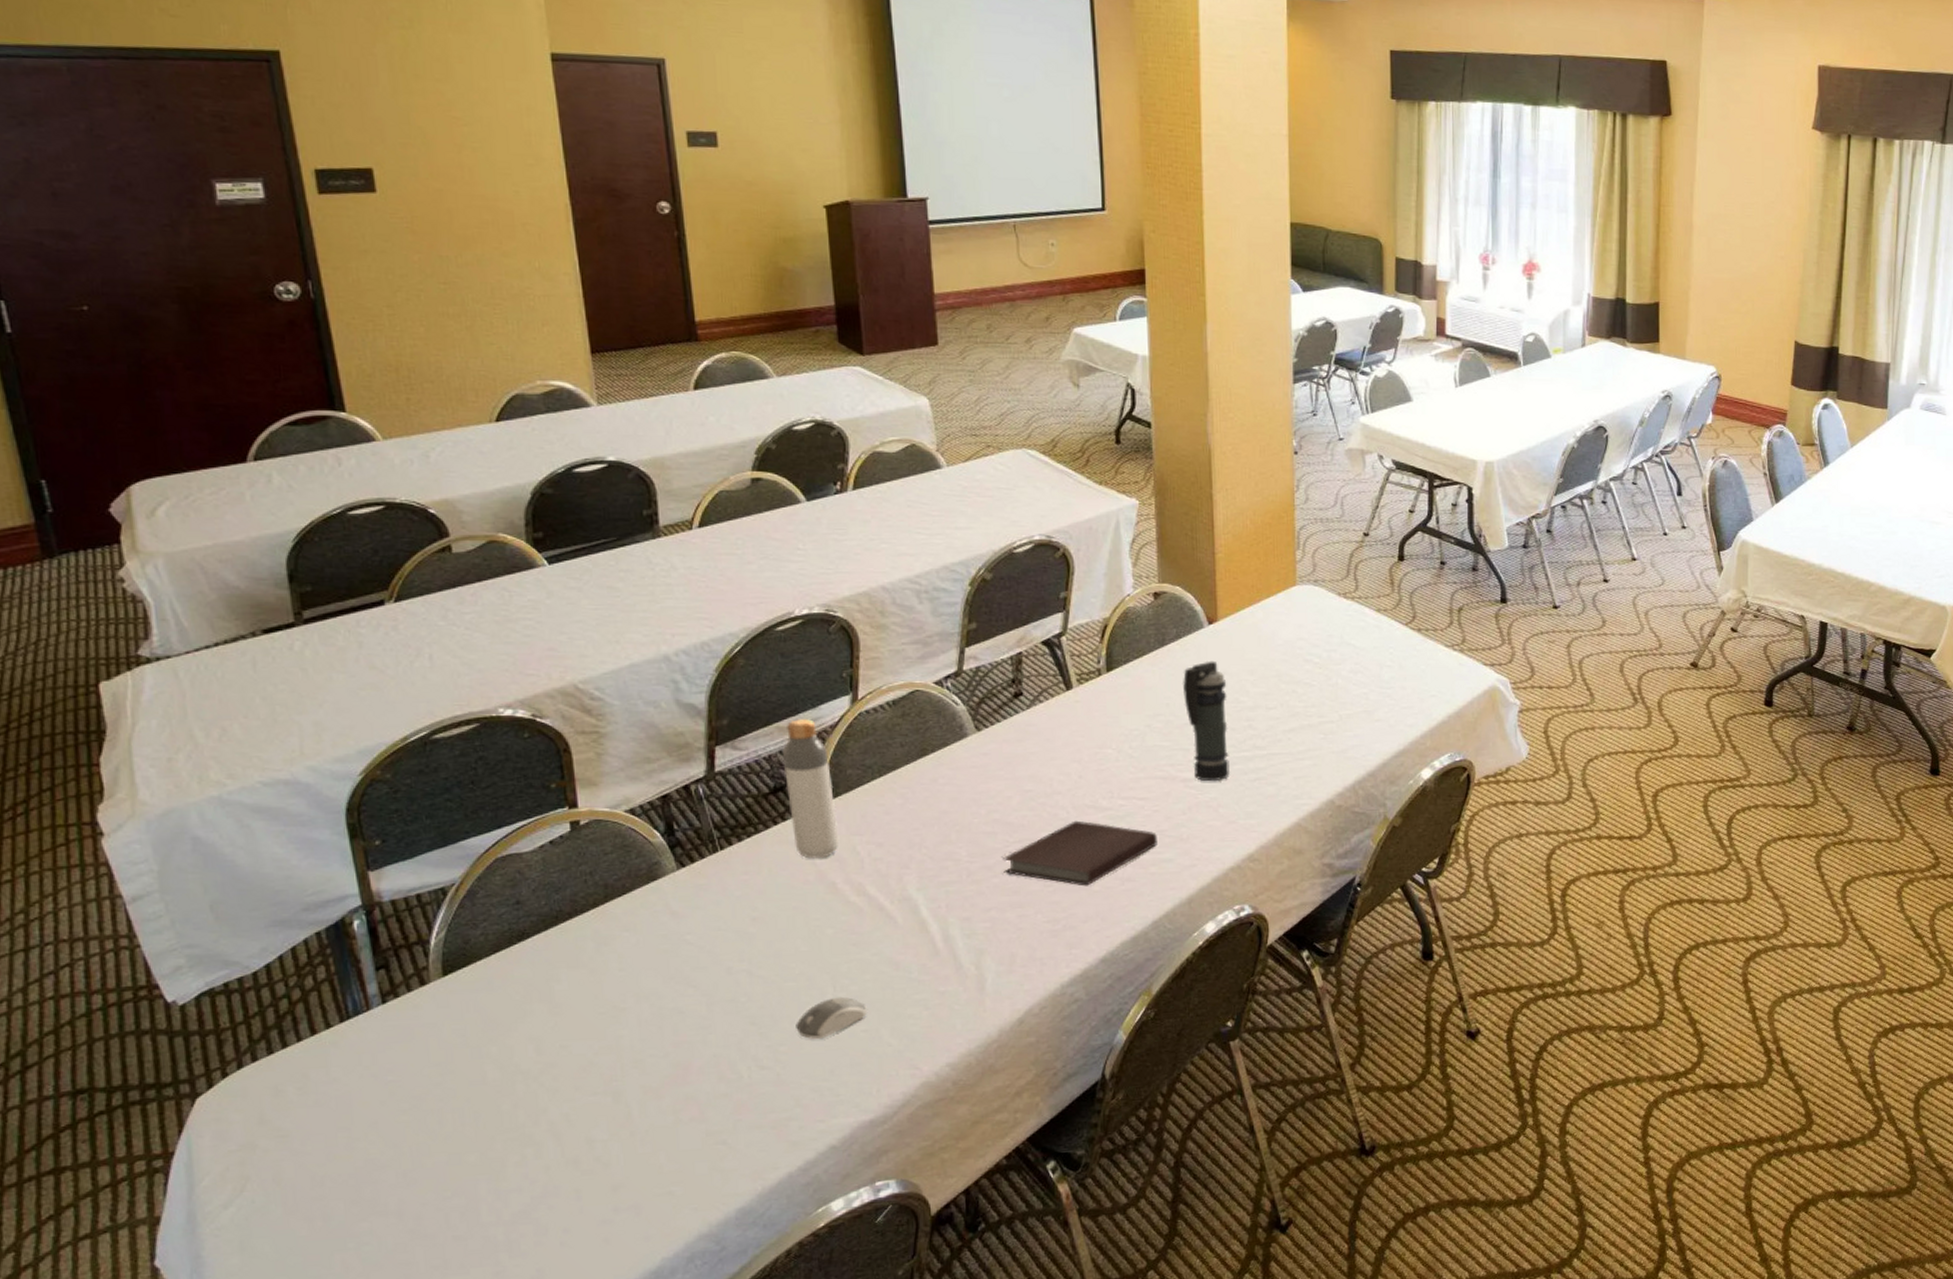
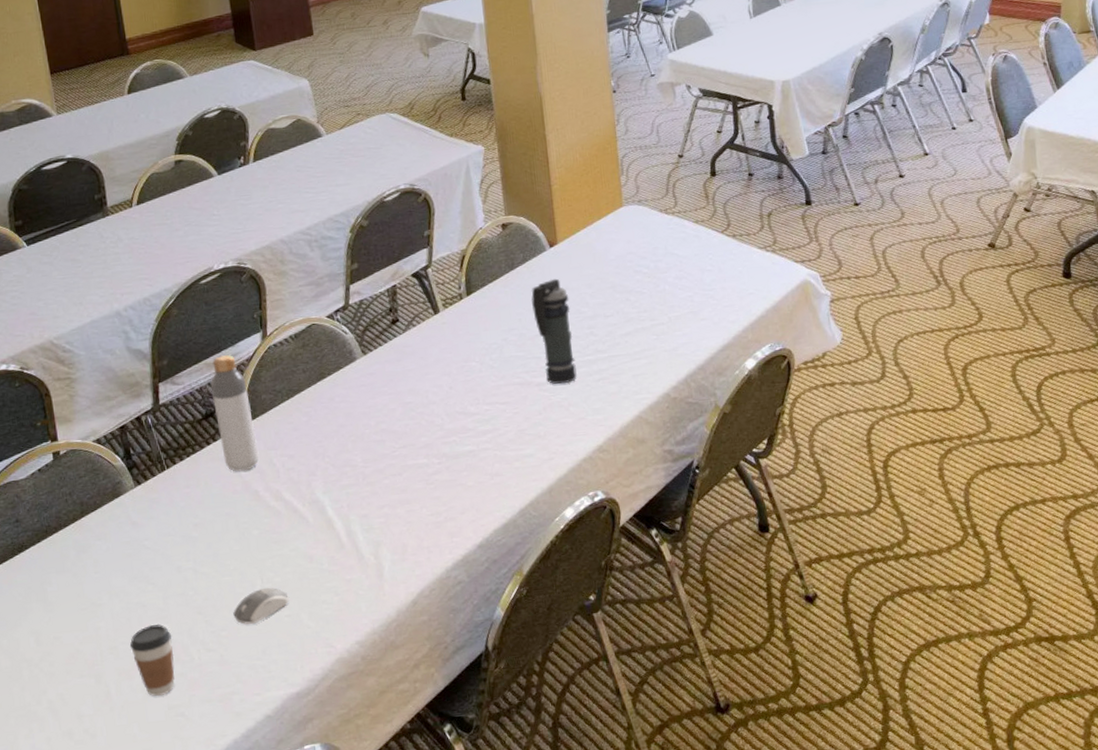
coffee cup: none [660,1034,717,1120] -> present [129,623,175,696]
notebook: present [1002,820,1157,886] -> none [390,425,519,483]

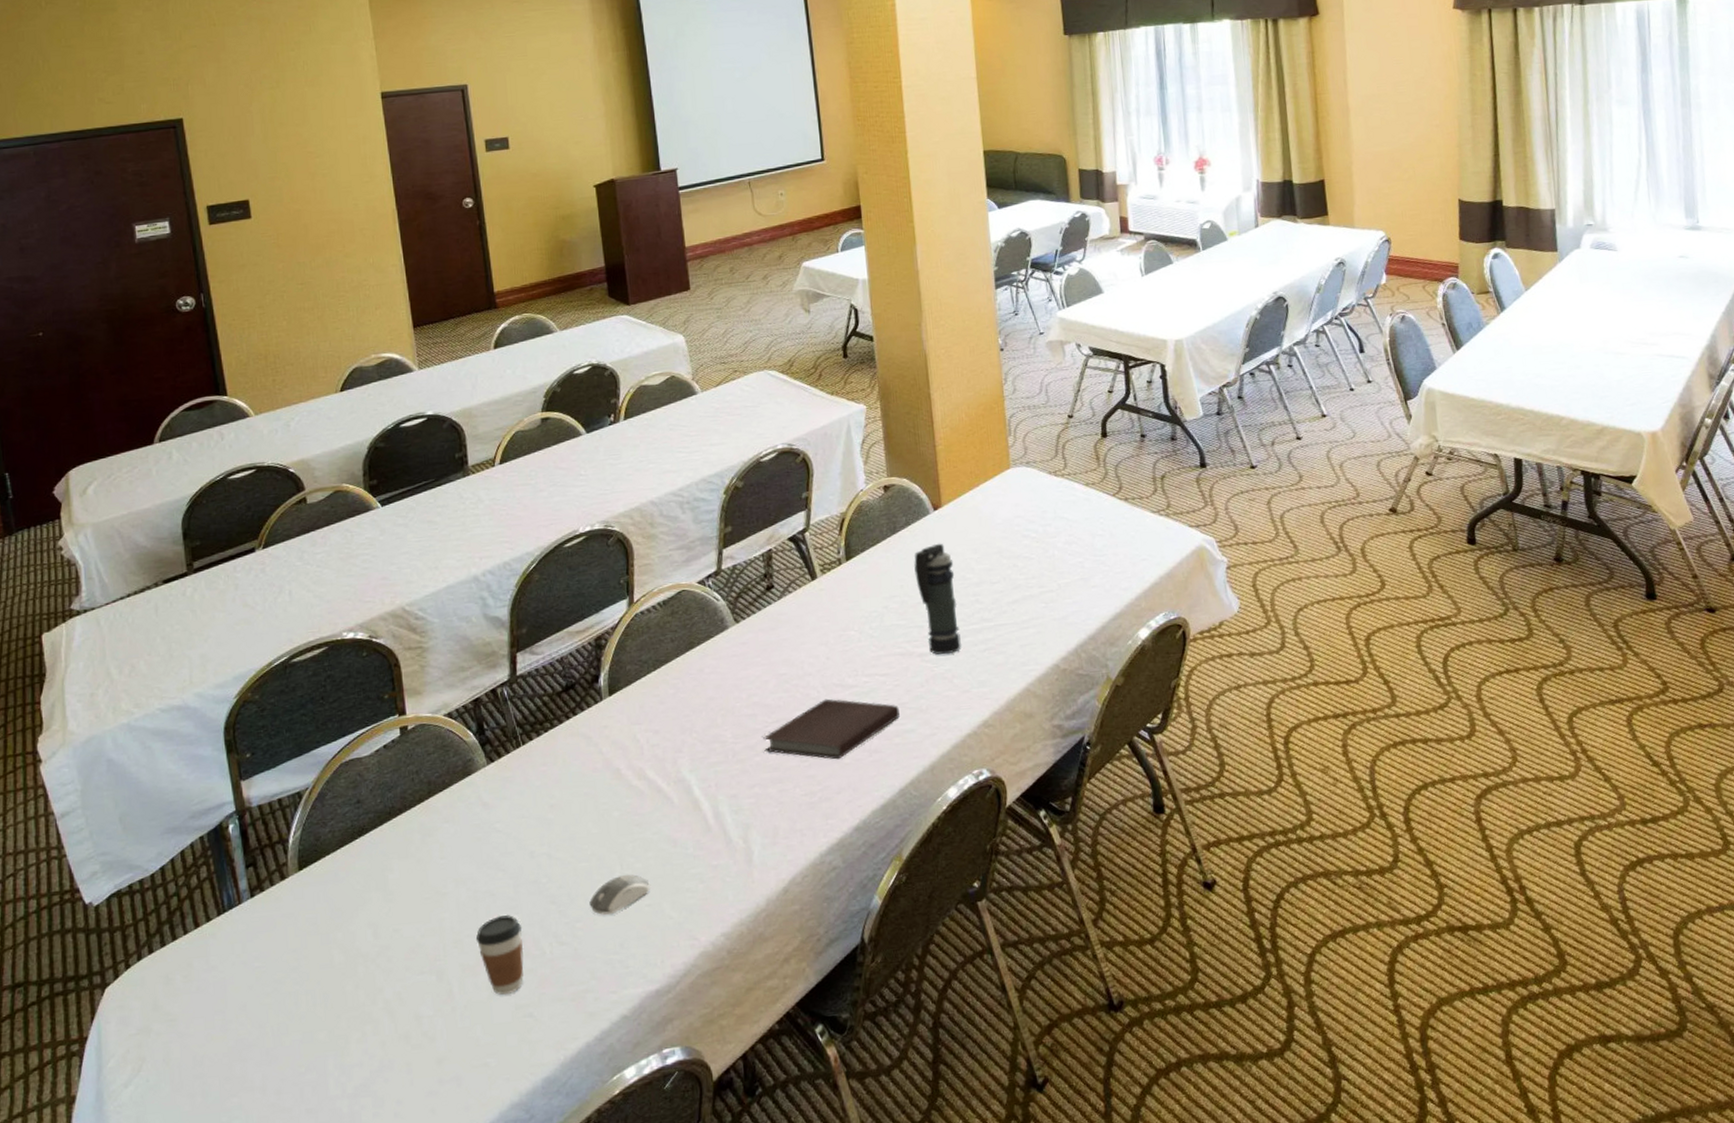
bottle: present [210,355,260,472] -> none [572,623,622,749]
notebook: none [390,425,519,483] -> present [762,698,900,760]

